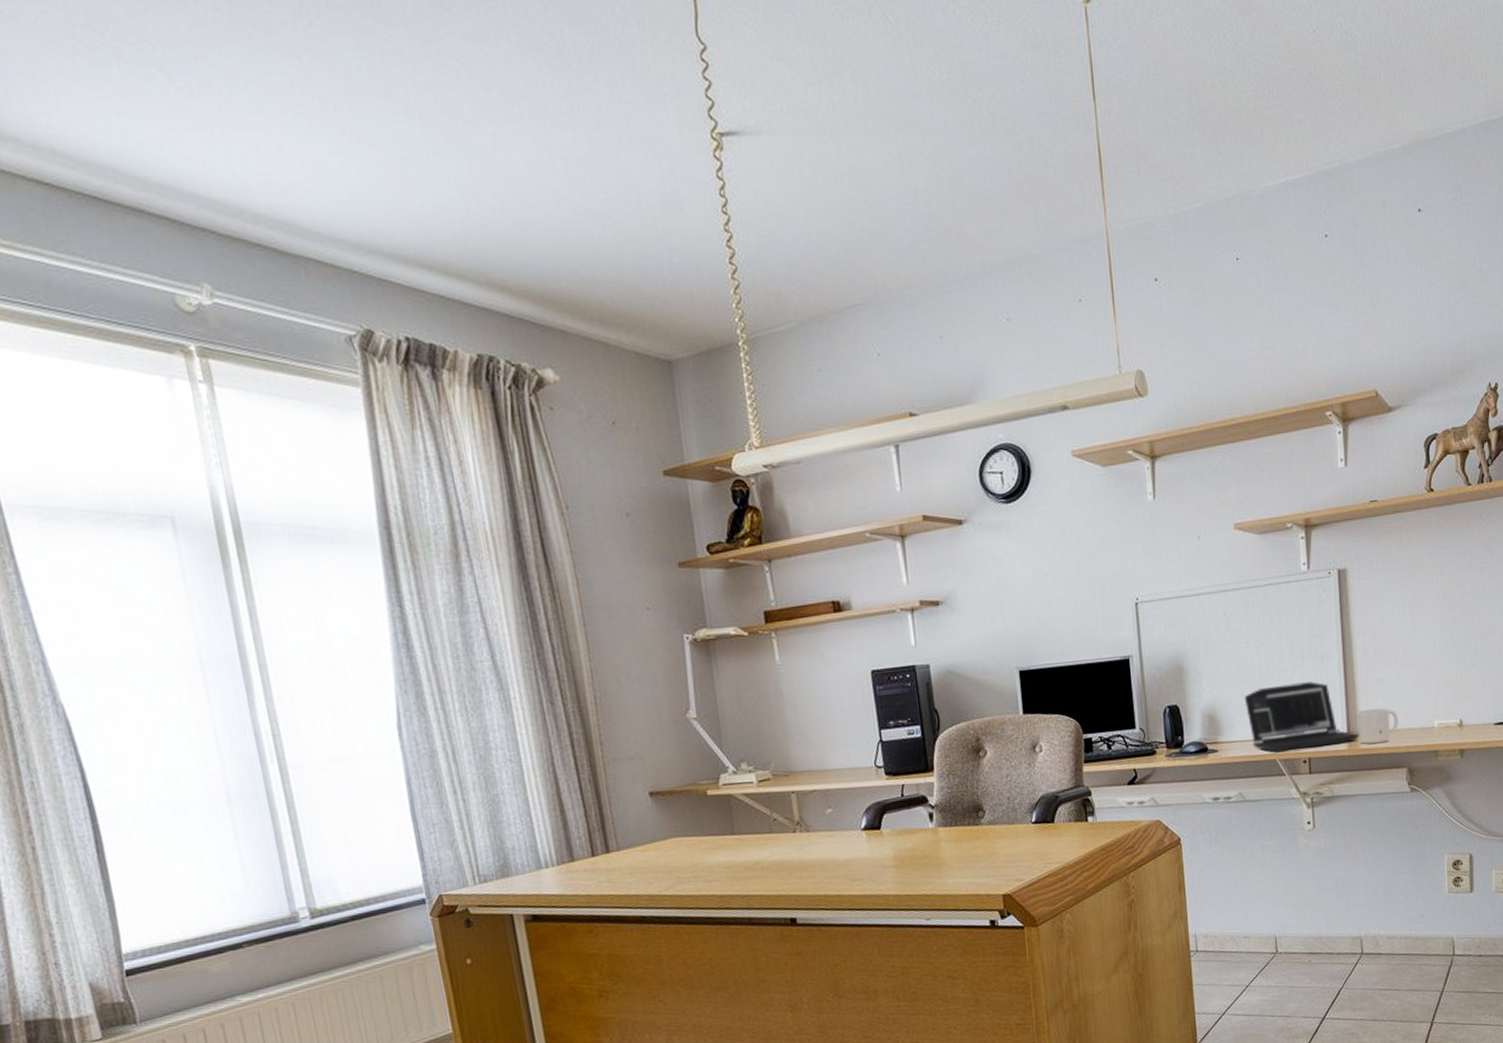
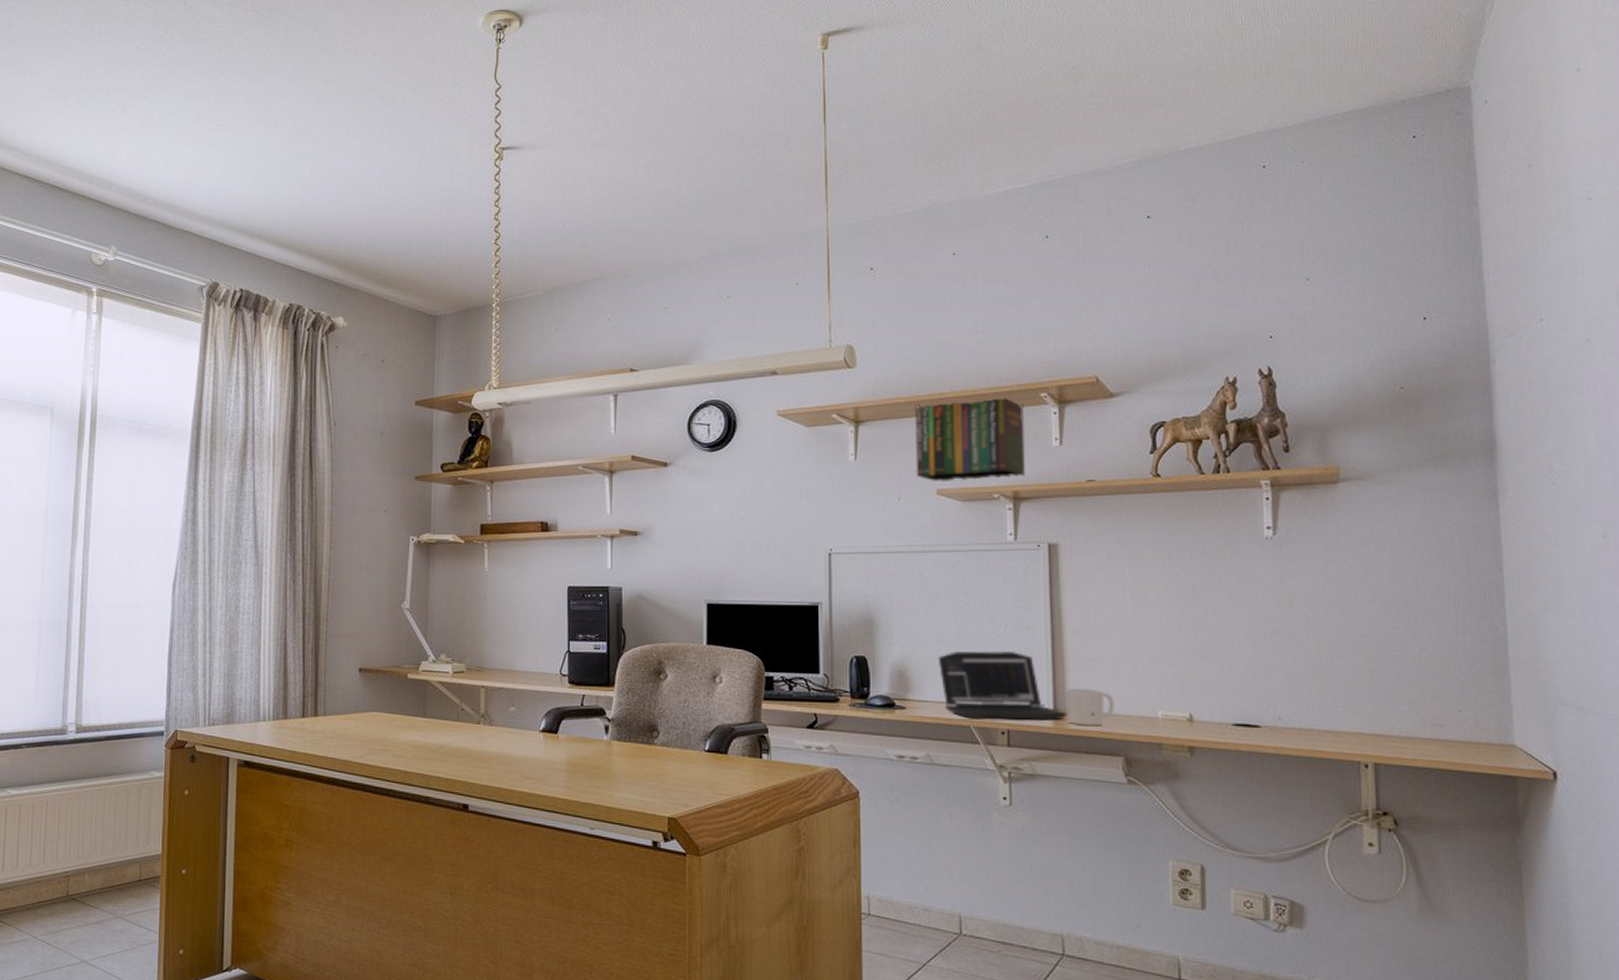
books: none [1208,418,1315,515] -> present [915,397,1026,481]

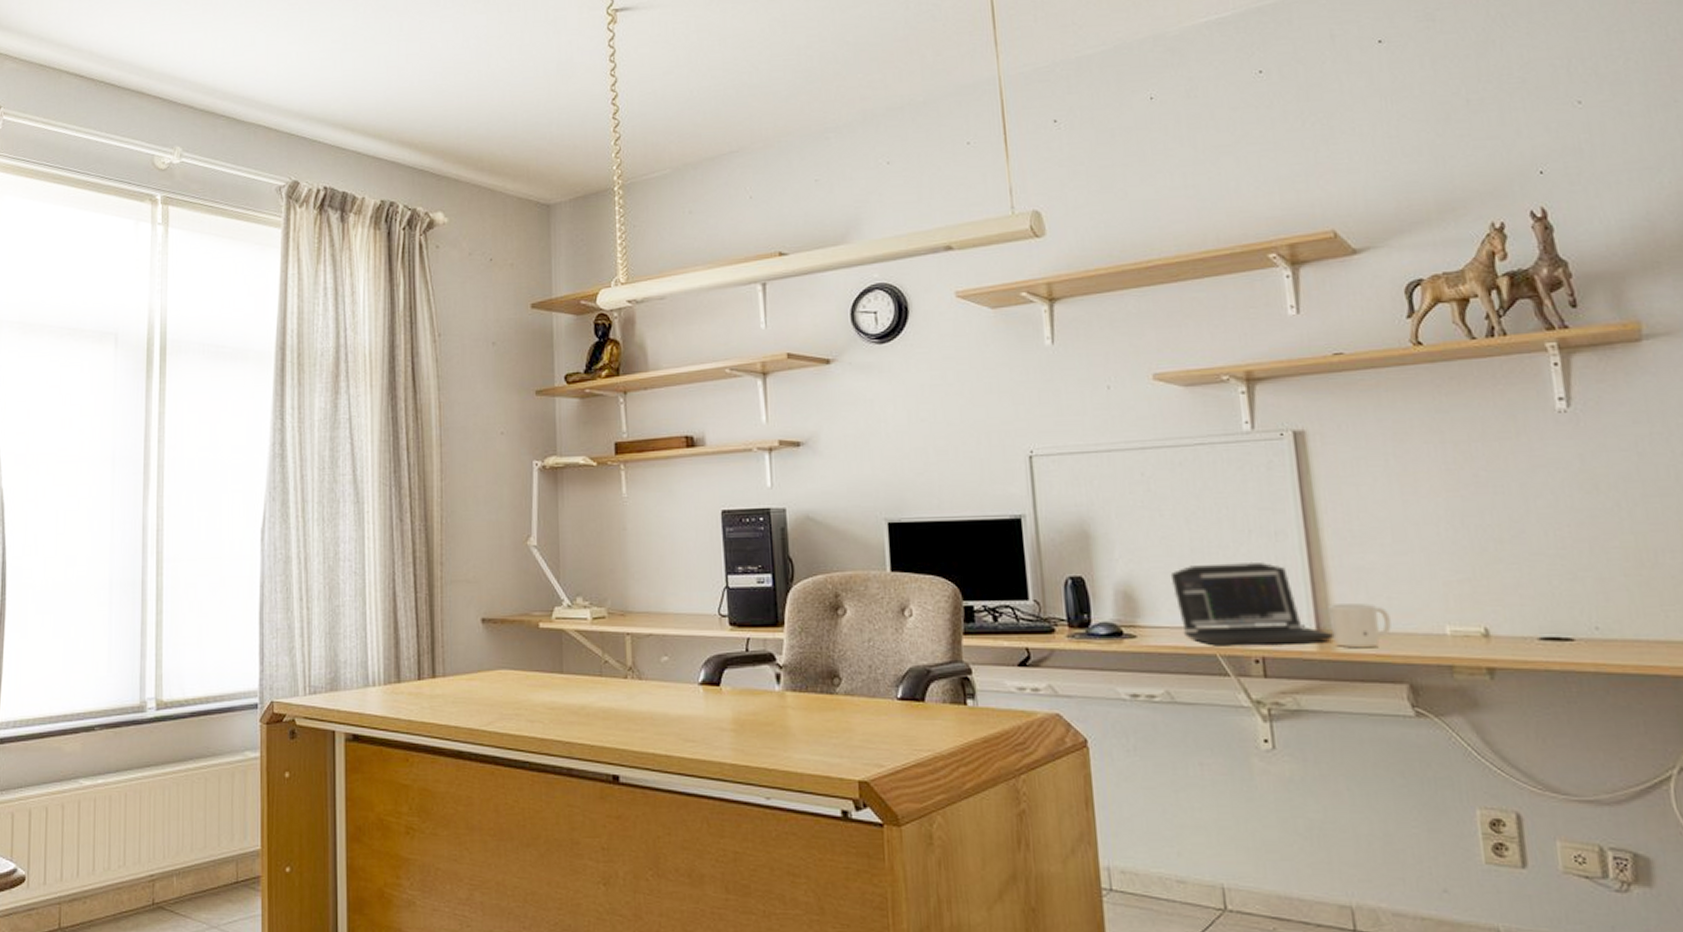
books: present [915,397,1026,481] -> none [1119,260,1258,364]

